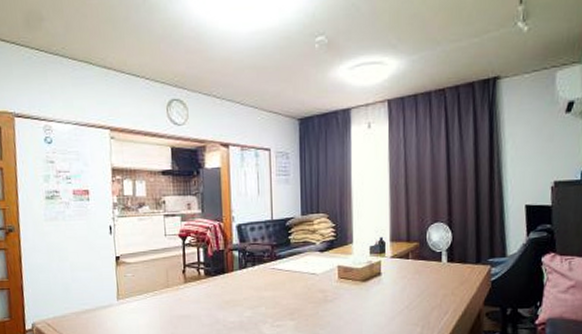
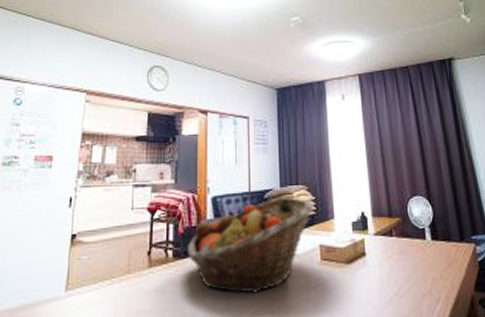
fruit basket: none [217,224,333,304] -> present [188,196,314,293]

